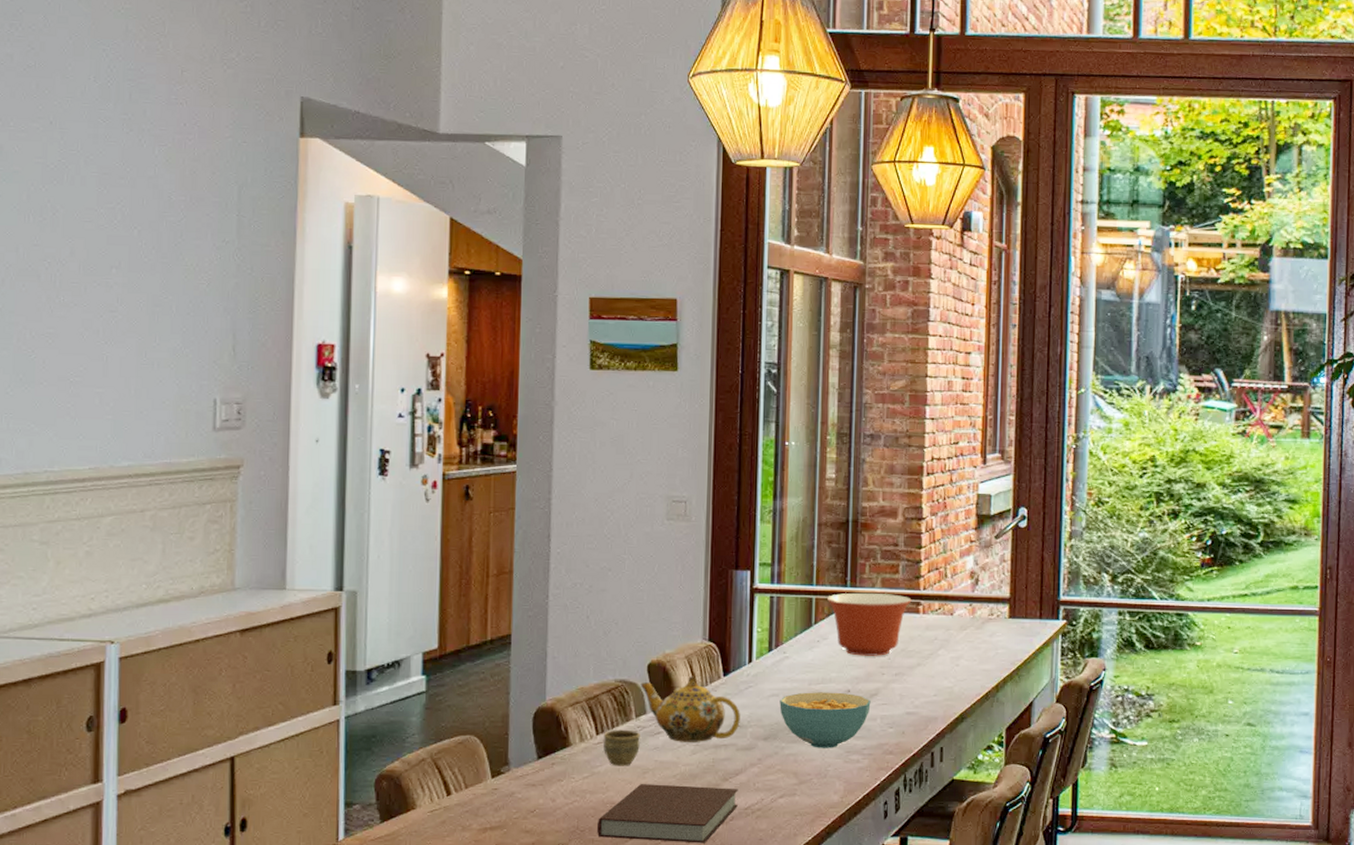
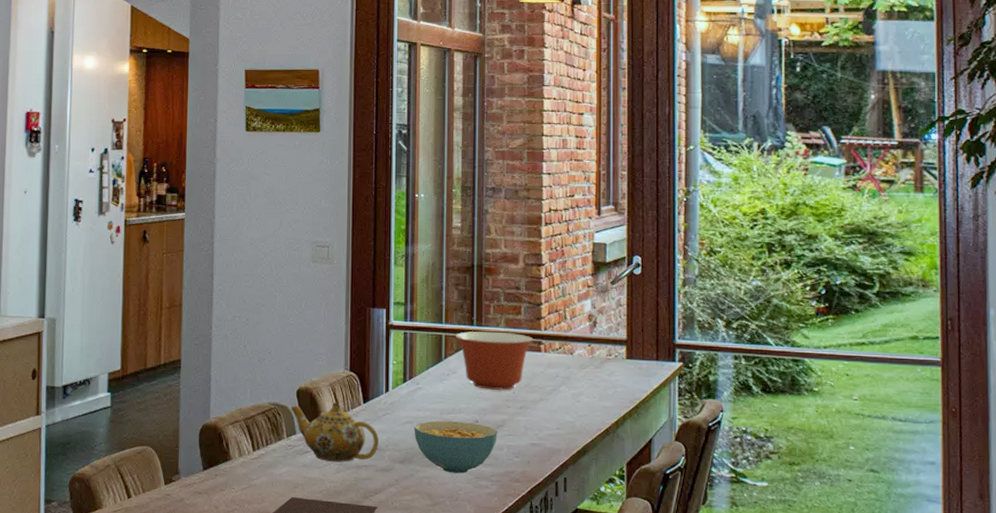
cup: present [604,729,640,766] -> none [259,447,291,481]

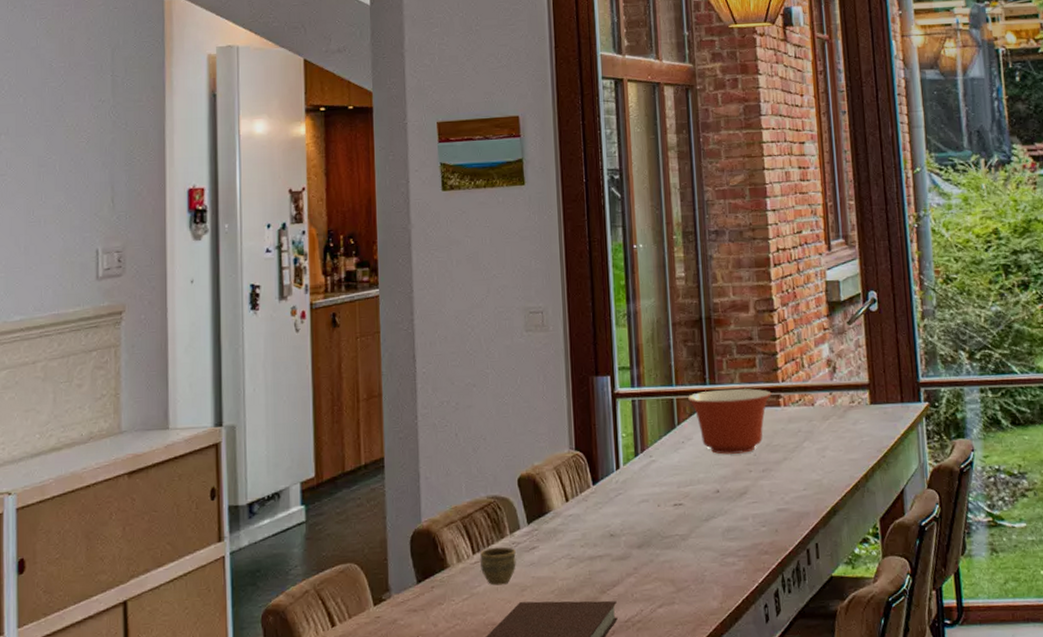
cup: none [259,447,291,481] -> present [480,546,516,586]
teapot: present [290,402,379,462] -> none [512,487,613,556]
cereal bowl: present [414,420,498,474] -> none [650,493,741,553]

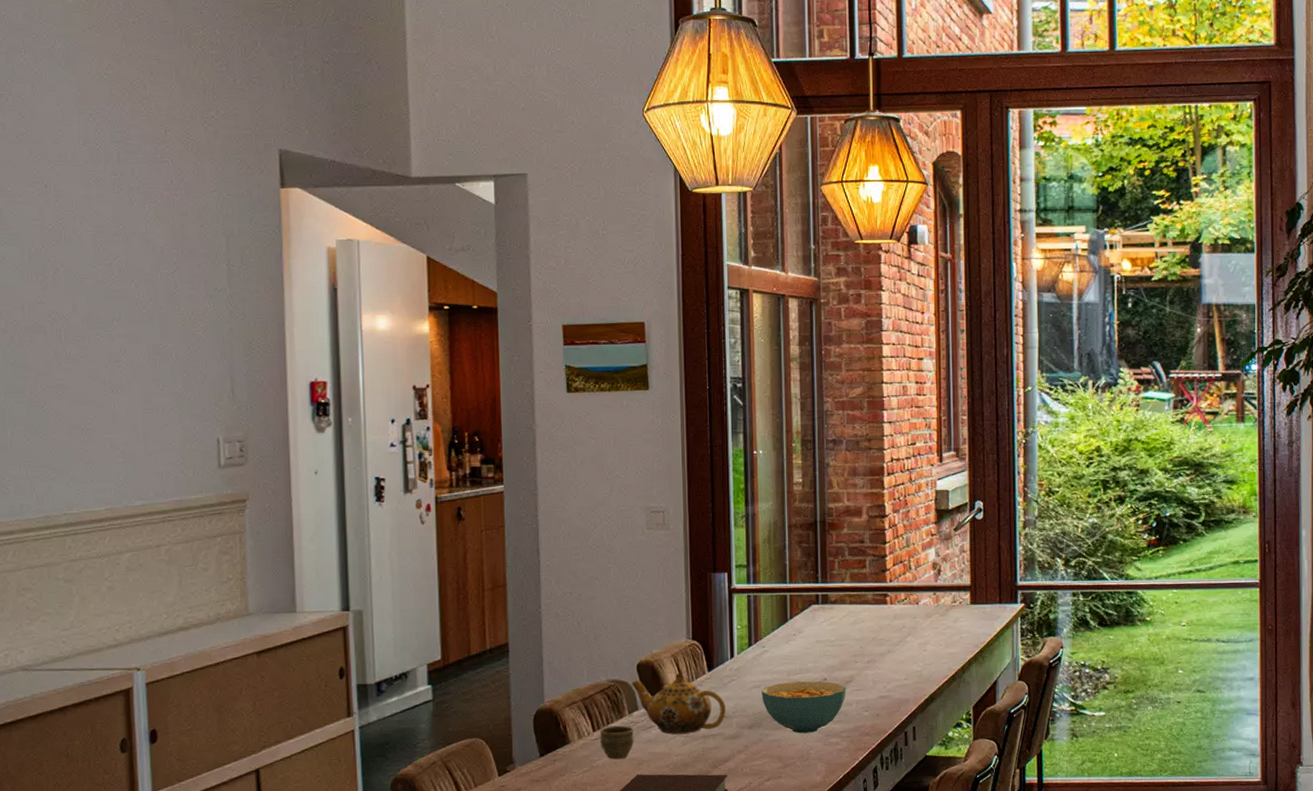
teapot: none [512,487,613,556] -> present [631,673,726,735]
cereal bowl: none [650,493,741,553] -> present [761,681,846,734]
mixing bowl: present [687,388,772,455] -> none [800,587,879,647]

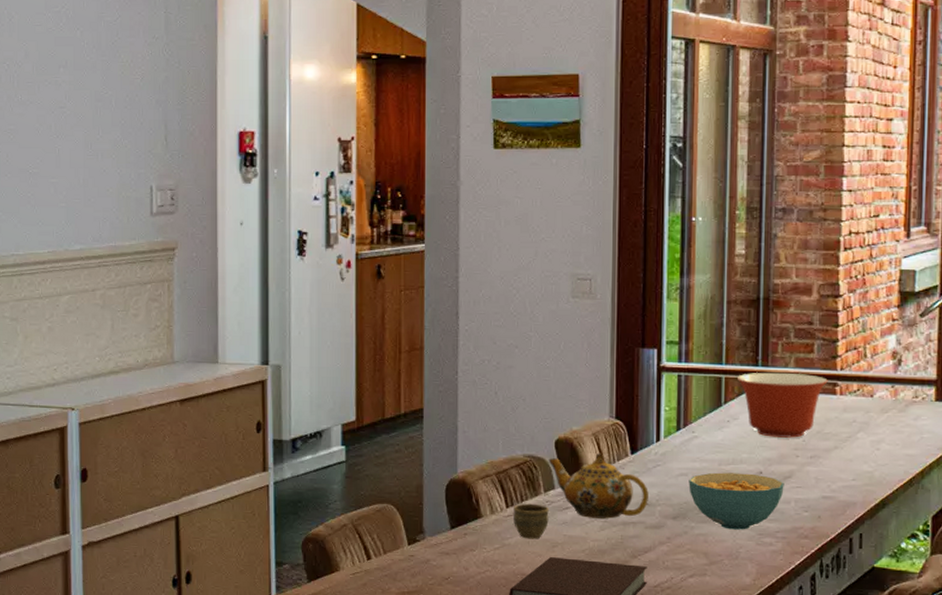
mixing bowl: none [800,587,879,647] -> present [736,372,828,438]

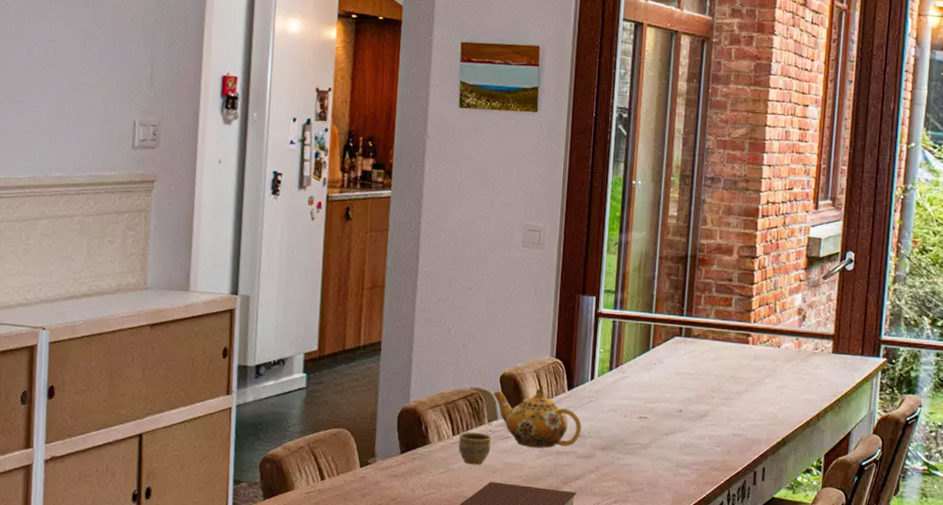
cereal bowl: present [689,472,784,530] -> none [617,409,701,462]
mixing bowl: present [736,372,828,438] -> none [664,321,743,381]

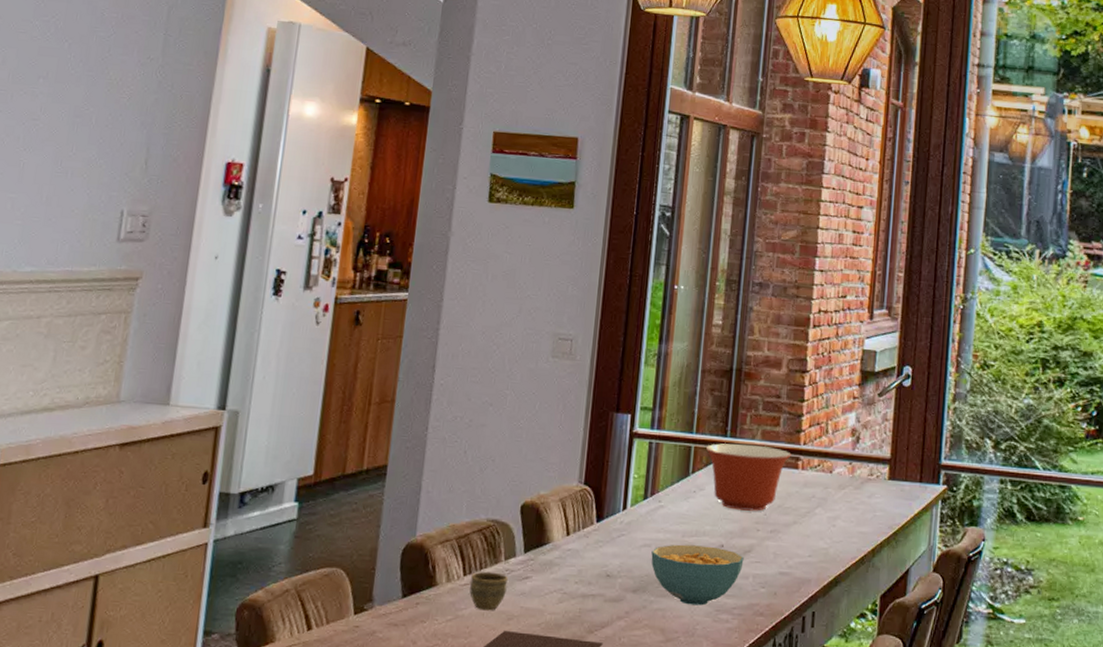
teapot: present [493,389,582,448] -> none [512,520,611,590]
cereal bowl: none [617,409,701,462] -> present [651,544,744,606]
mixing bowl: none [664,321,743,381] -> present [705,443,791,511]

